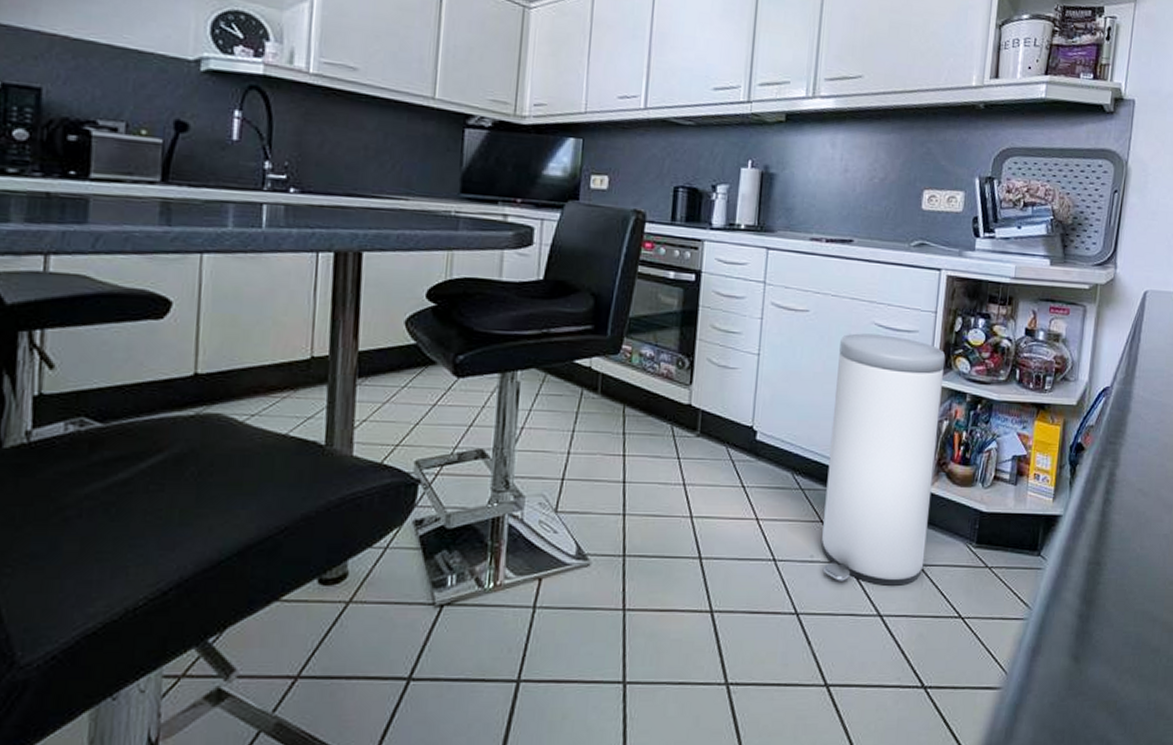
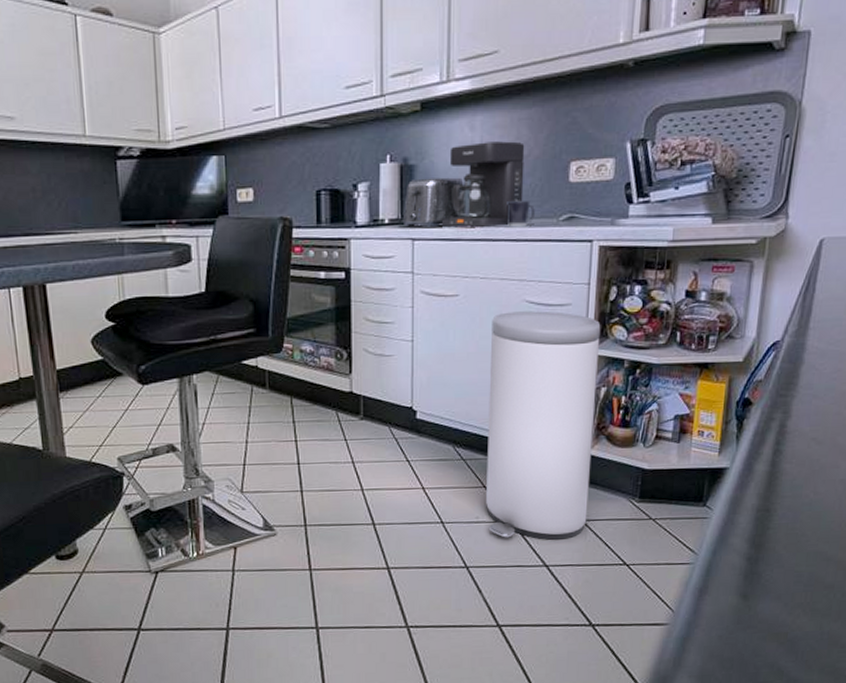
toaster: none [759,187,822,239] -> present [404,177,464,229]
coffee maker: none [797,160,882,245] -> present [441,141,525,228]
mug: none [861,221,888,249] -> present [506,201,535,227]

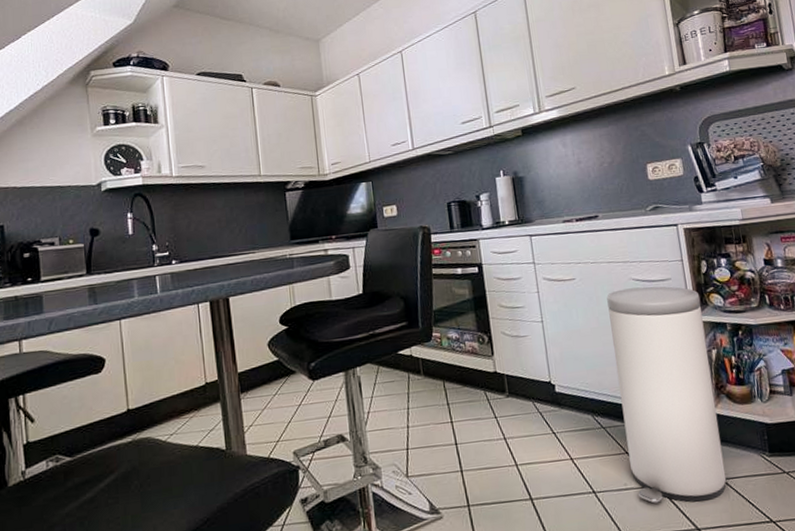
toaster: present [404,177,464,229] -> none [519,183,565,227]
coffee maker: present [441,141,525,228] -> none [549,152,615,224]
mug: present [506,201,535,227] -> none [602,197,627,220]

